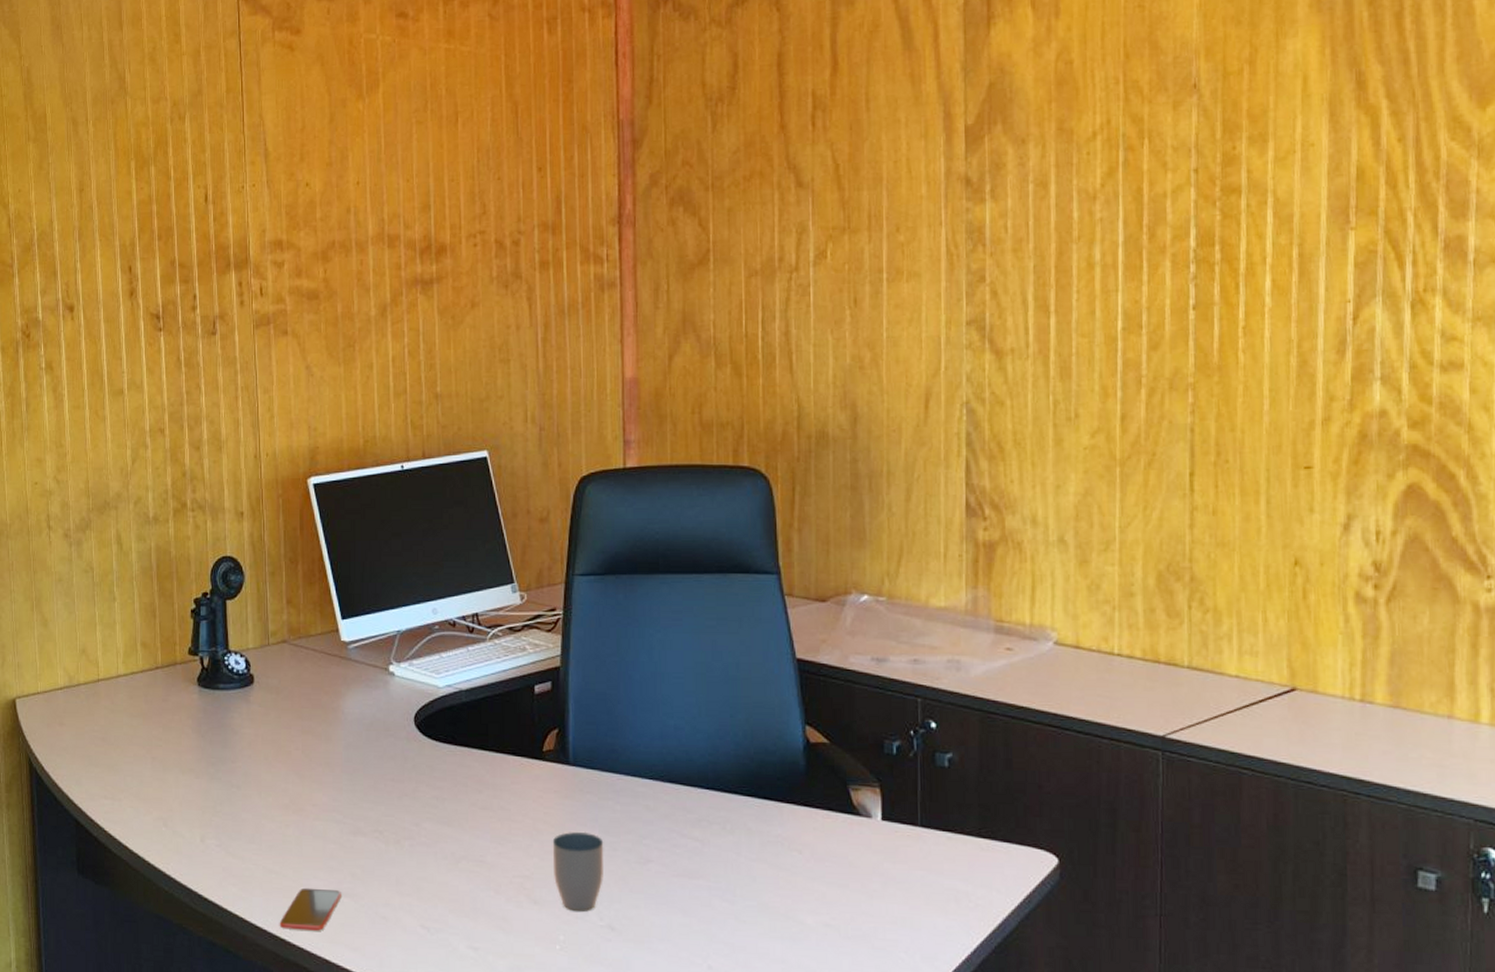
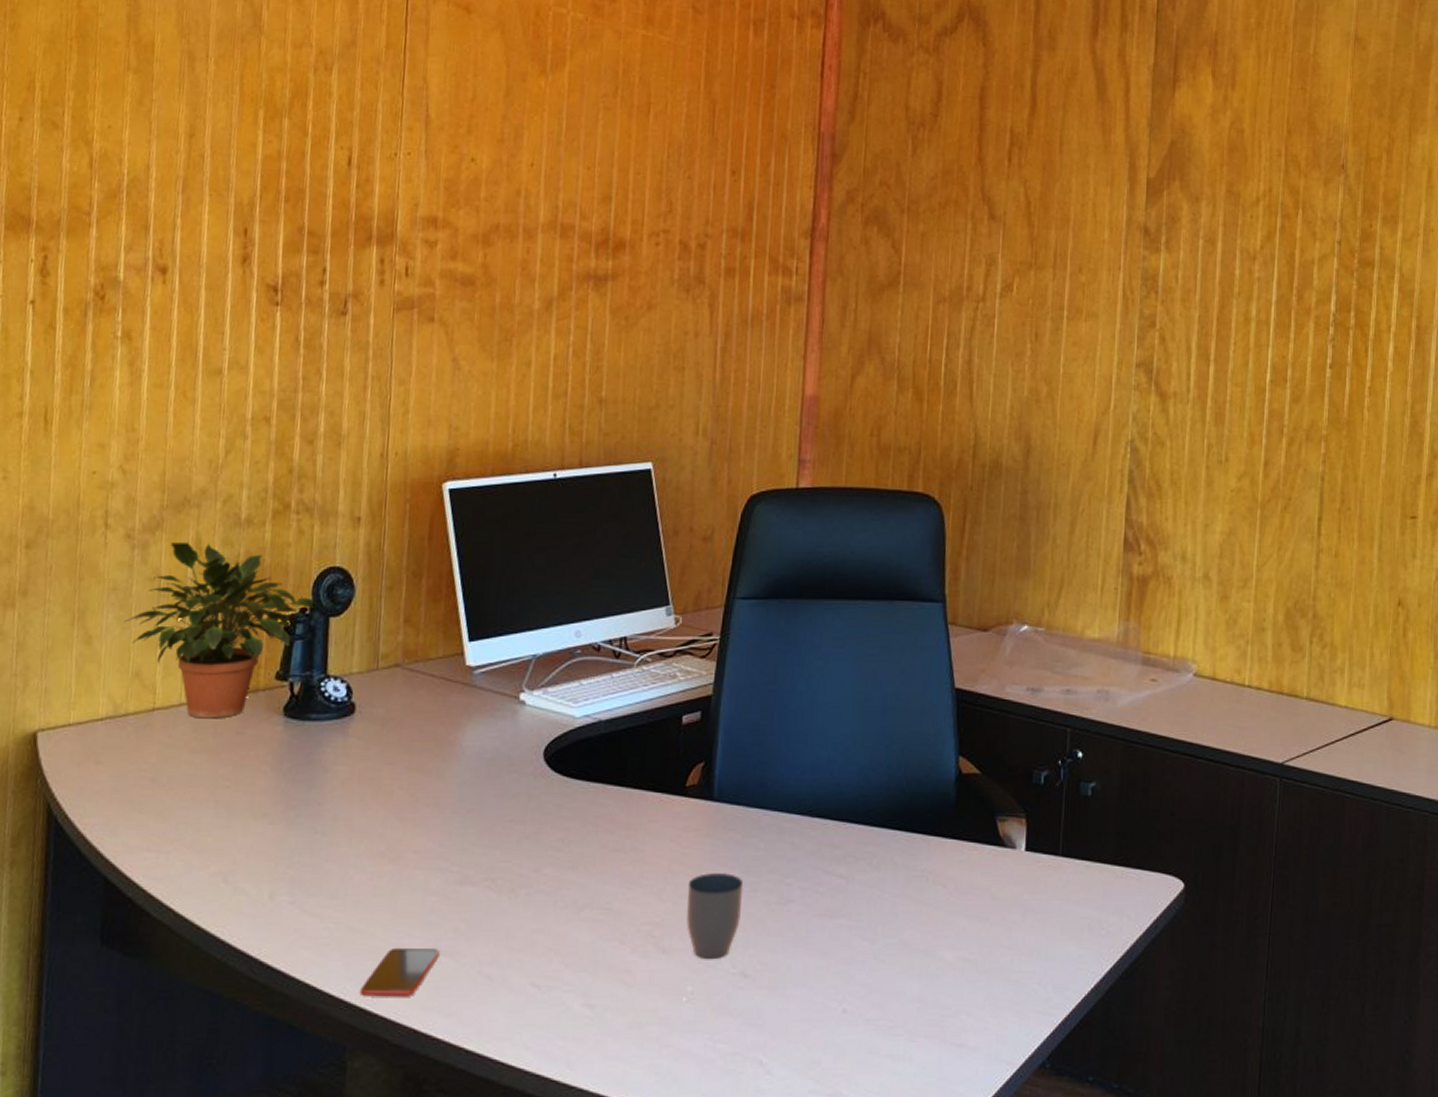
potted plant: none [69,540,217,688] -> present [123,542,318,719]

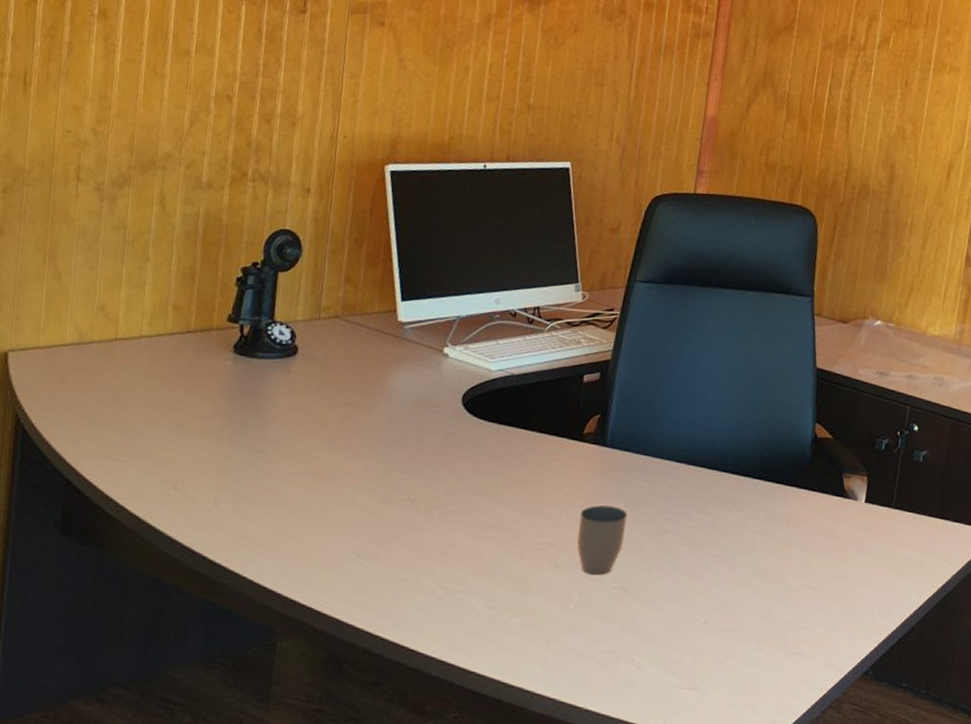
potted plant: present [123,542,318,719] -> none [91,197,269,351]
smartphone: present [359,947,440,997] -> none [290,551,363,592]

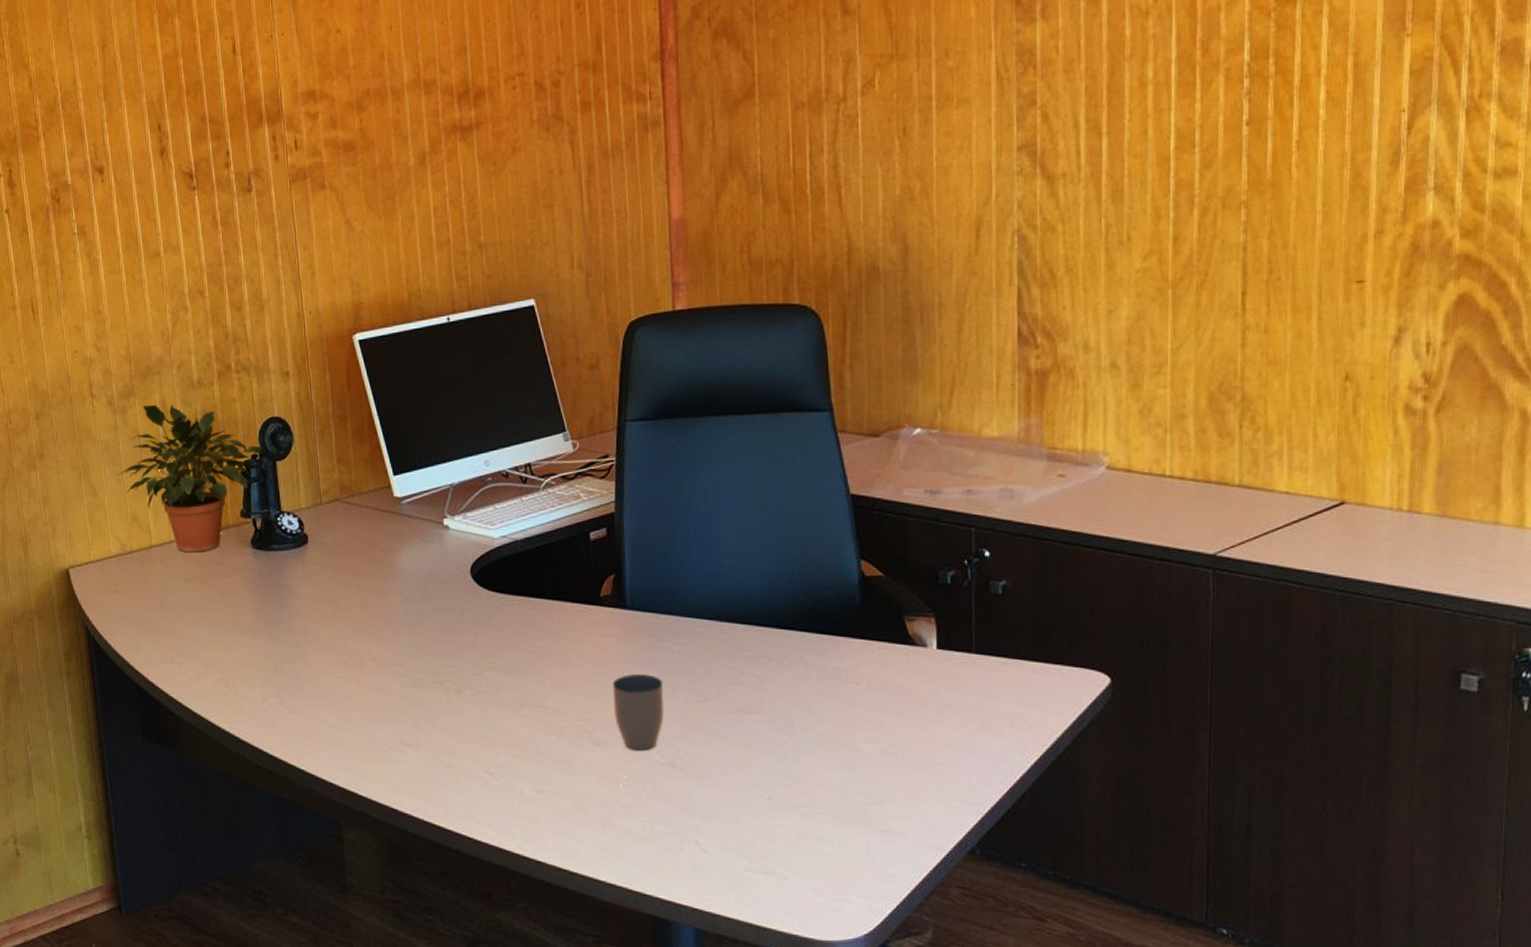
potted plant: none [91,197,269,351] -> present [117,405,266,553]

